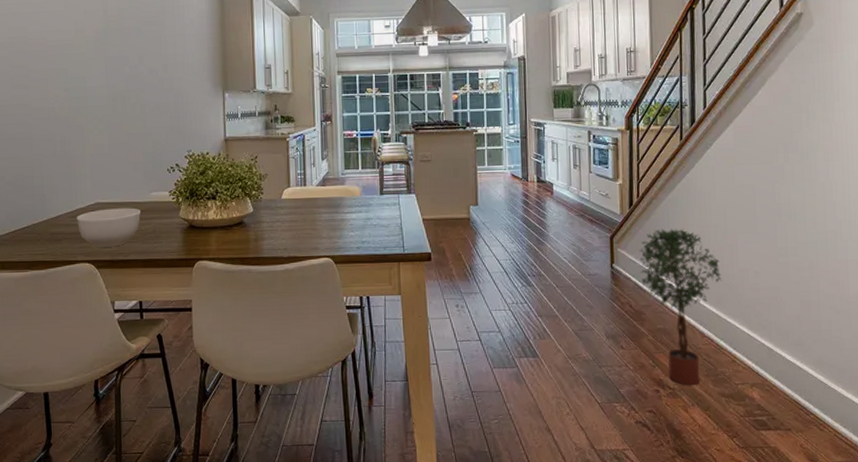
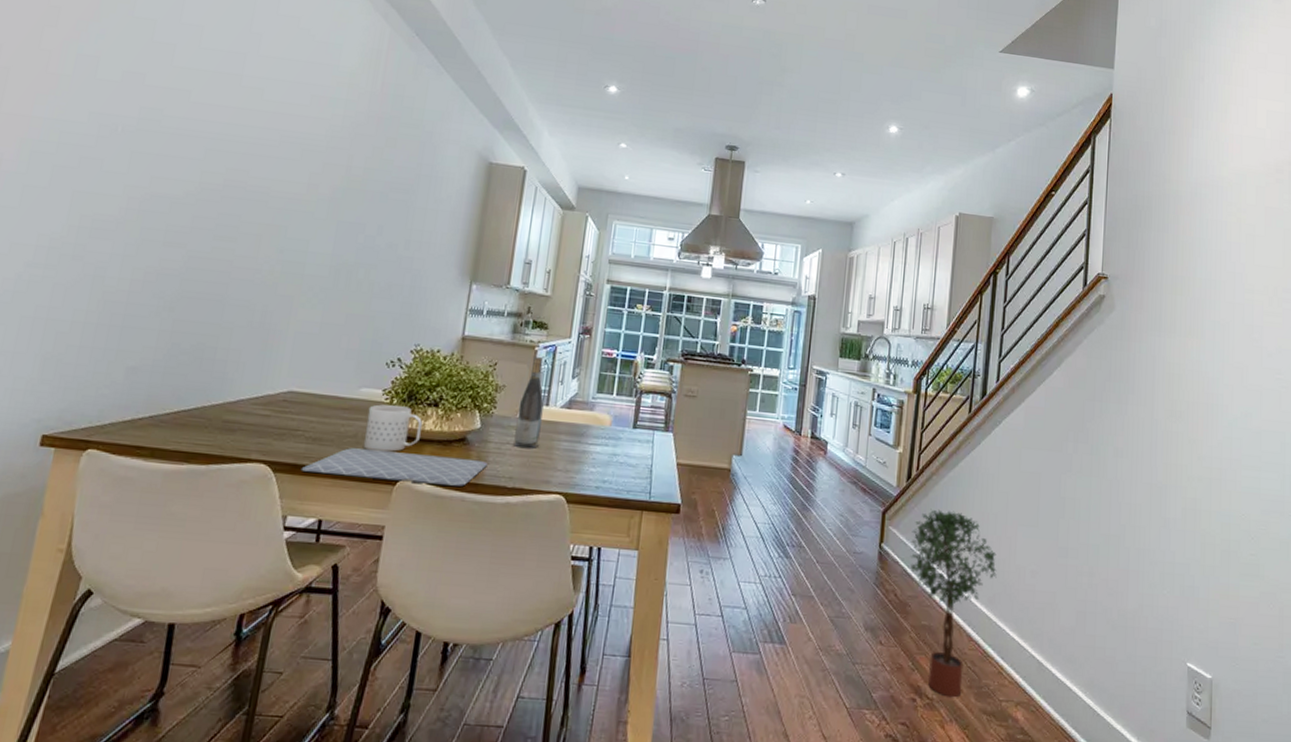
bowl: present [76,208,141,248] -> none [260,400,344,448]
placemat: none [117,238,264,266] -> present [300,448,488,487]
mug: none [160,203,207,242] -> present [363,404,423,453]
wine bottle: none [281,146,303,224] -> present [513,357,544,449]

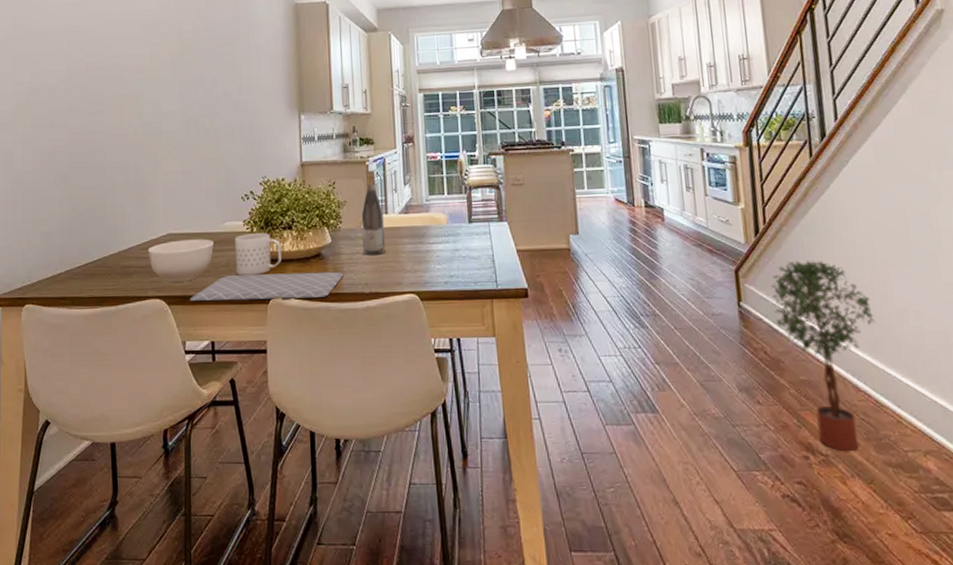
bowl: none [260,400,344,448] -> present [148,239,215,282]

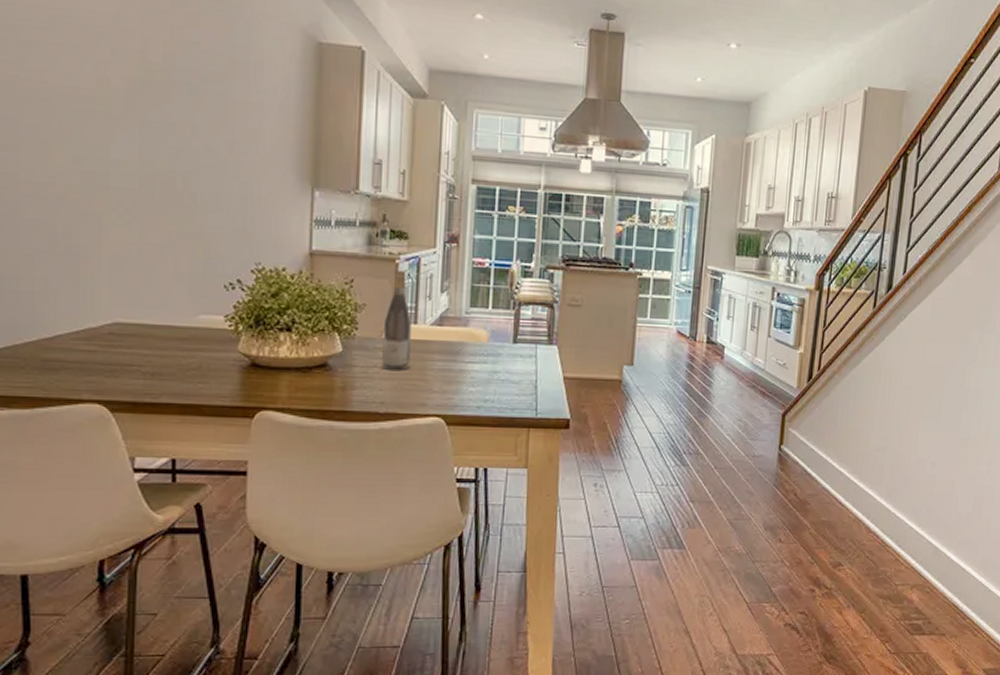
bowl: present [148,239,215,282] -> none [83,332,182,385]
placemat: present [189,271,344,302] -> none [142,381,355,416]
mug: present [234,233,282,276] -> none [210,332,277,384]
potted tree: present [770,259,875,452] -> none [810,408,897,586]

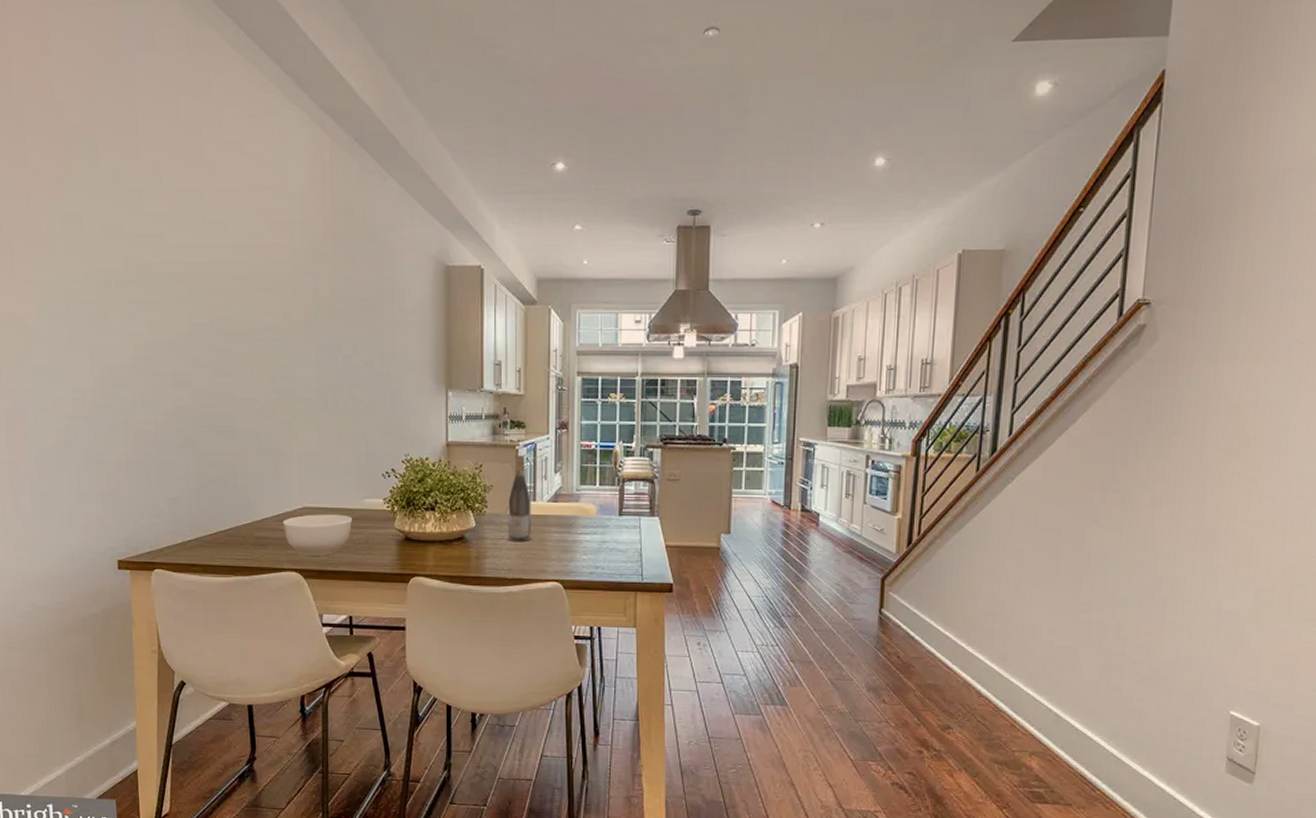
bowl: none [83,332,182,385] -> present [282,514,353,556]

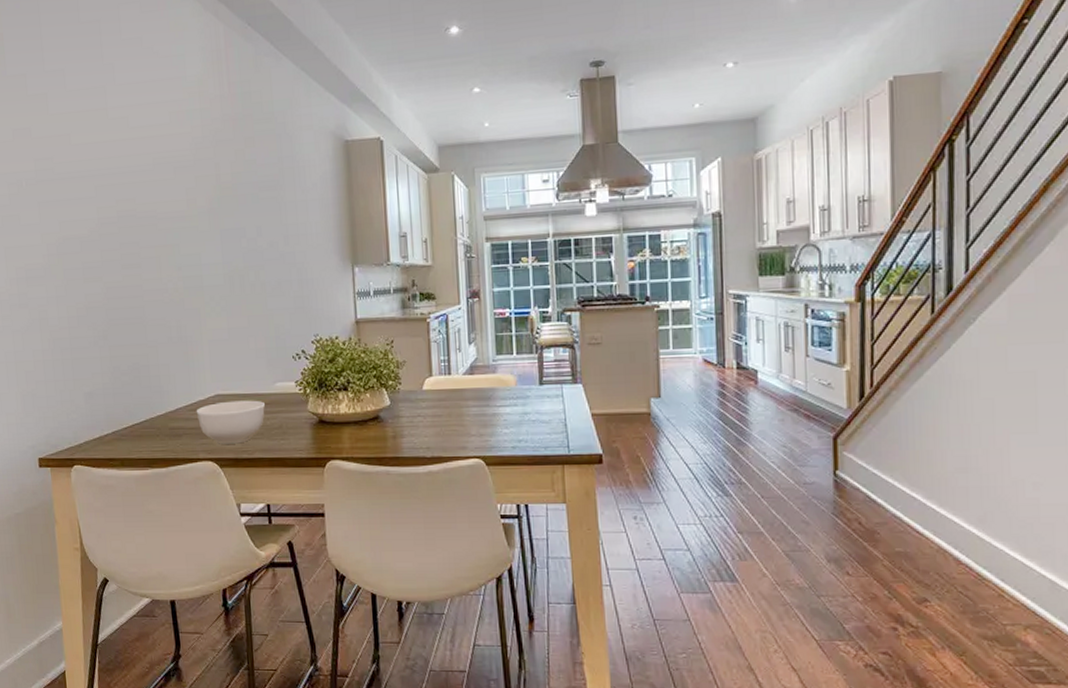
wine bottle: present [508,456,531,543] -> none [422,328,448,419]

